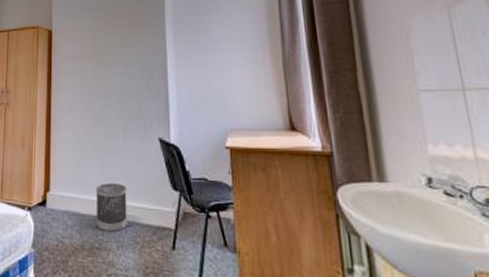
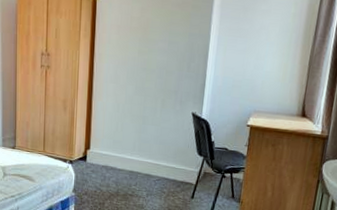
wastebasket: present [95,182,127,233] -> none [130,146,160,184]

